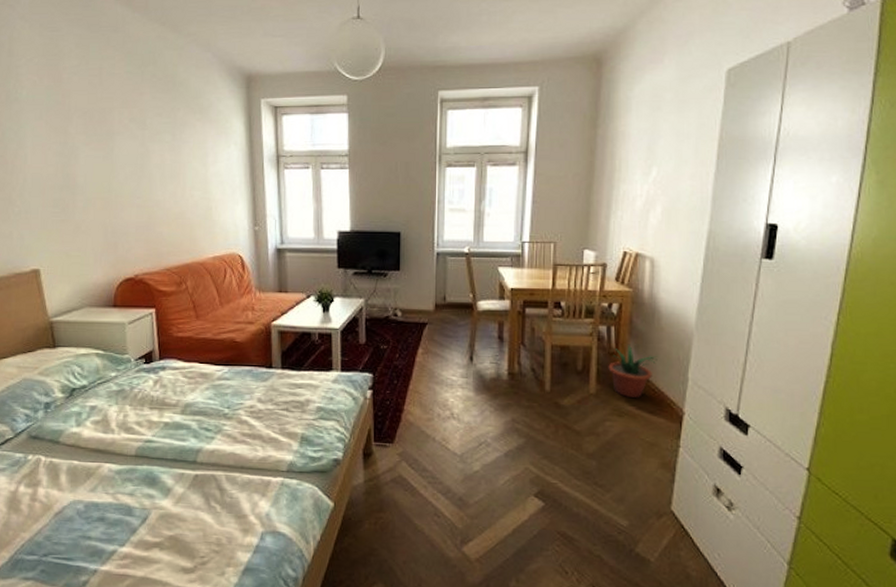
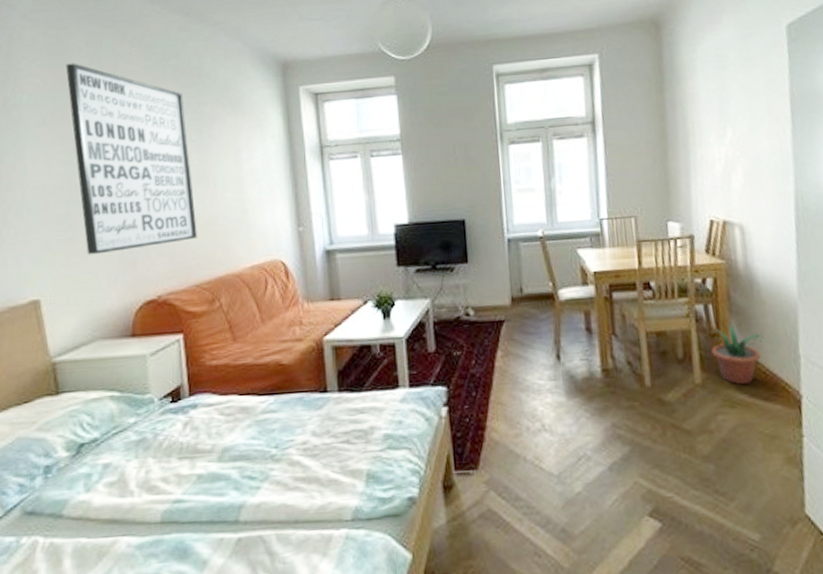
wall art: none [58,64,169,236] -> present [66,63,197,255]

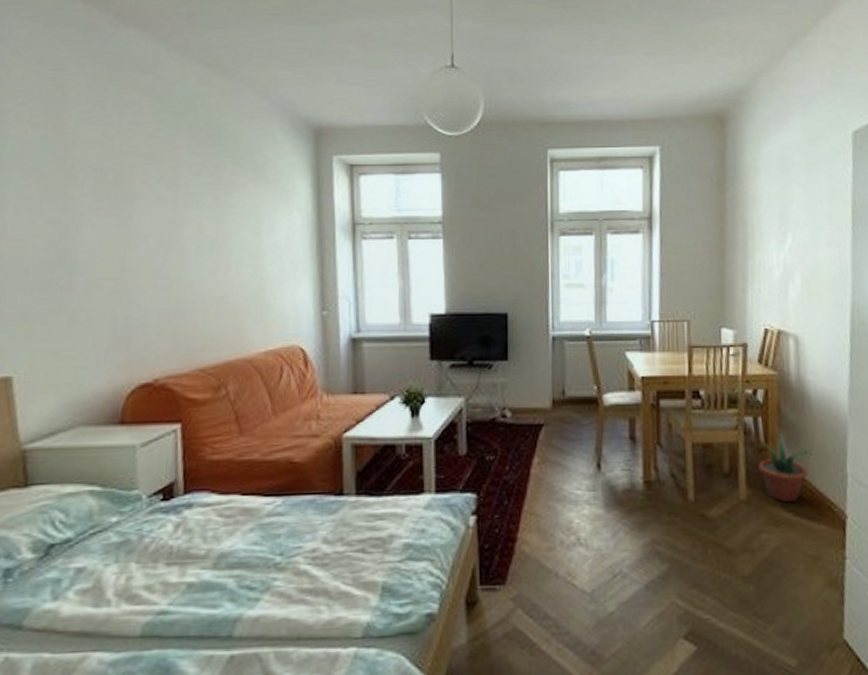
wall art: present [66,63,197,255] -> none [61,109,205,329]

